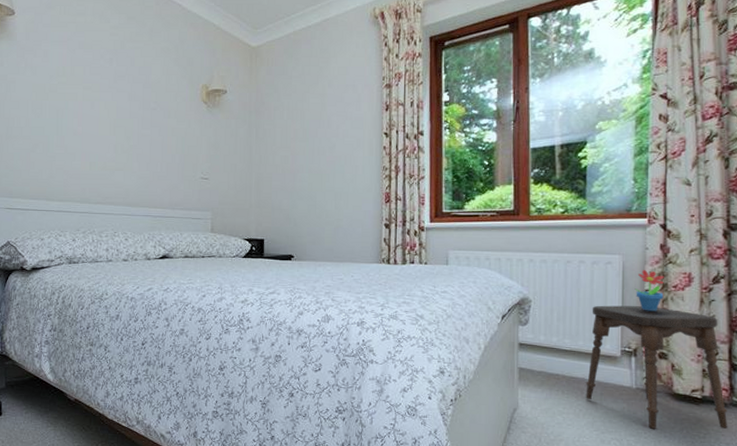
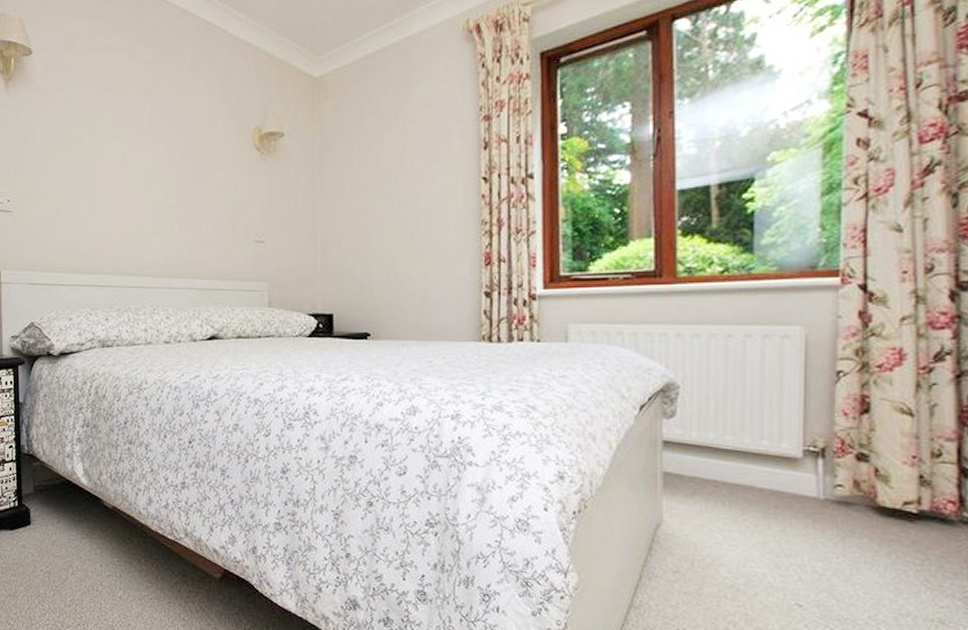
stool: present [586,305,728,429] -> none [754,391,956,553]
potted flower: present [634,270,664,311] -> none [822,345,864,399]

